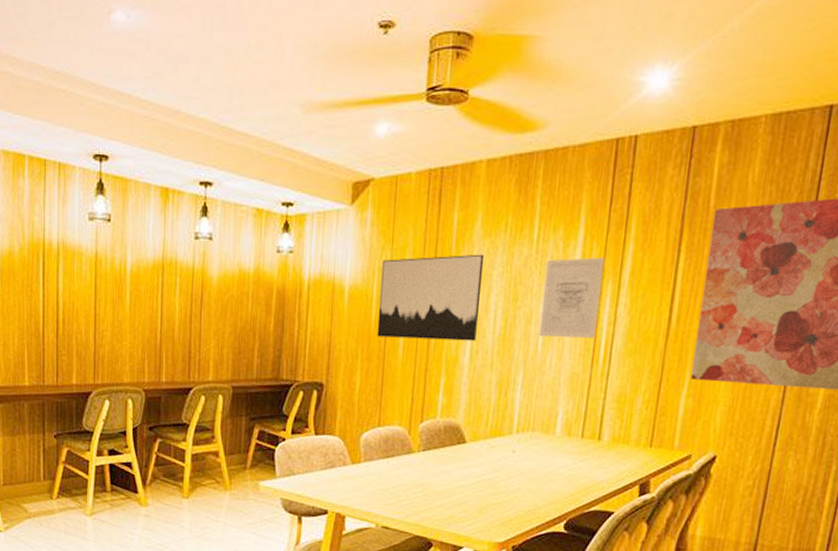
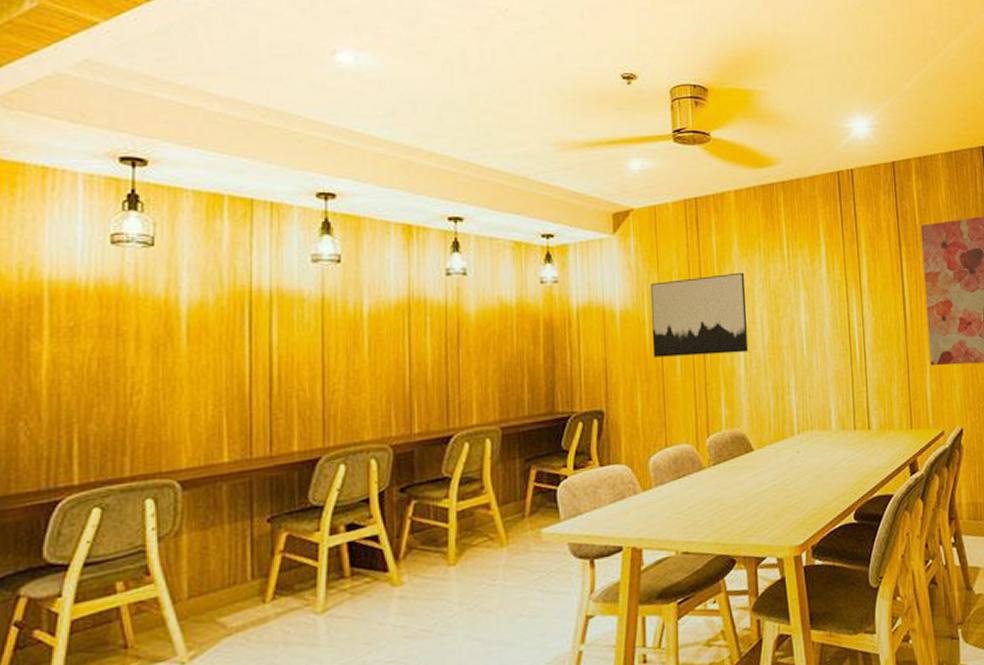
wall art: present [539,257,605,338] -> none [799,269,849,342]

